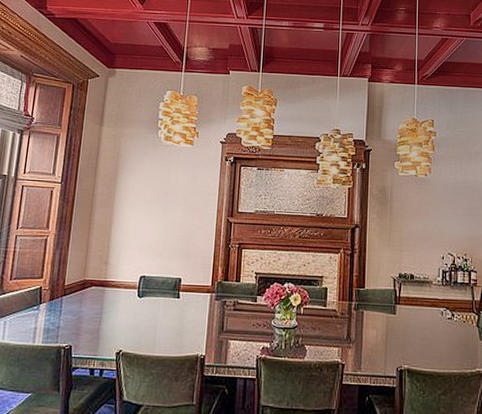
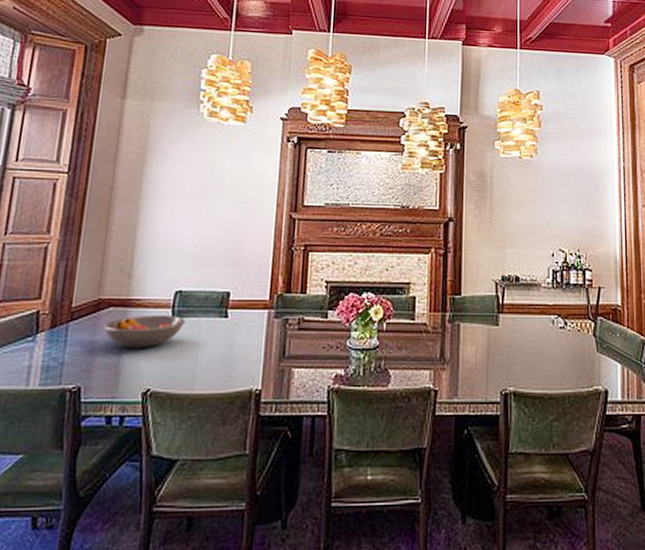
fruit bowl: none [87,294,148,319] -> present [103,316,186,348]

